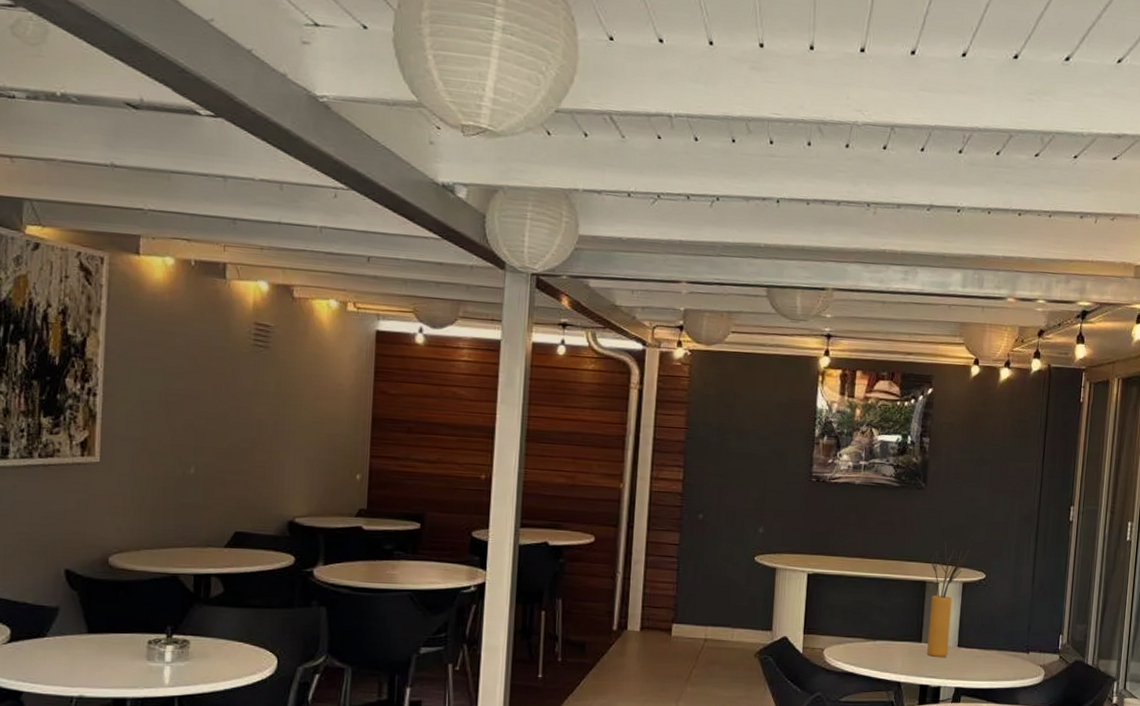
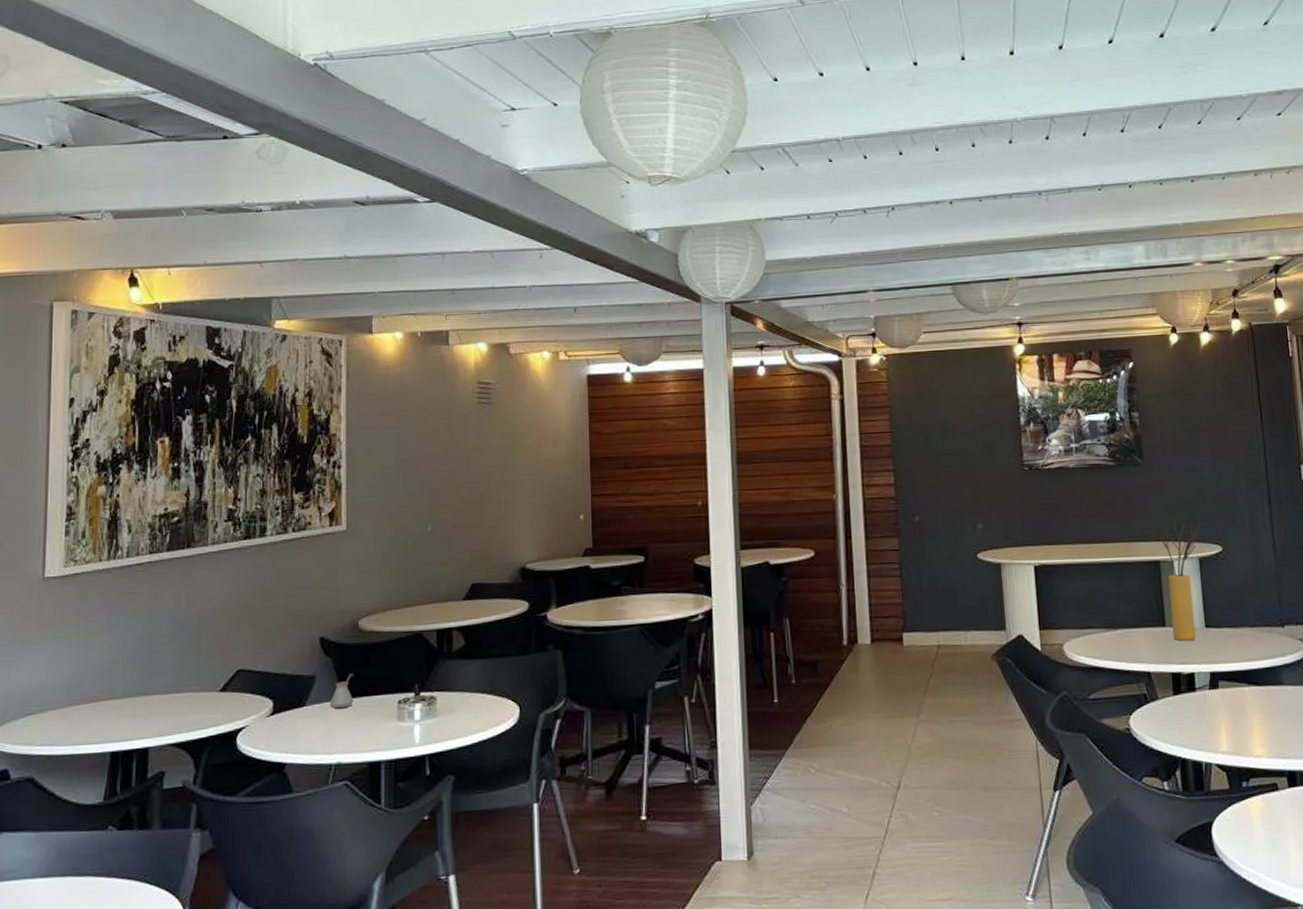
coffee pot: none [74,609,101,644] -> present [330,673,354,710]

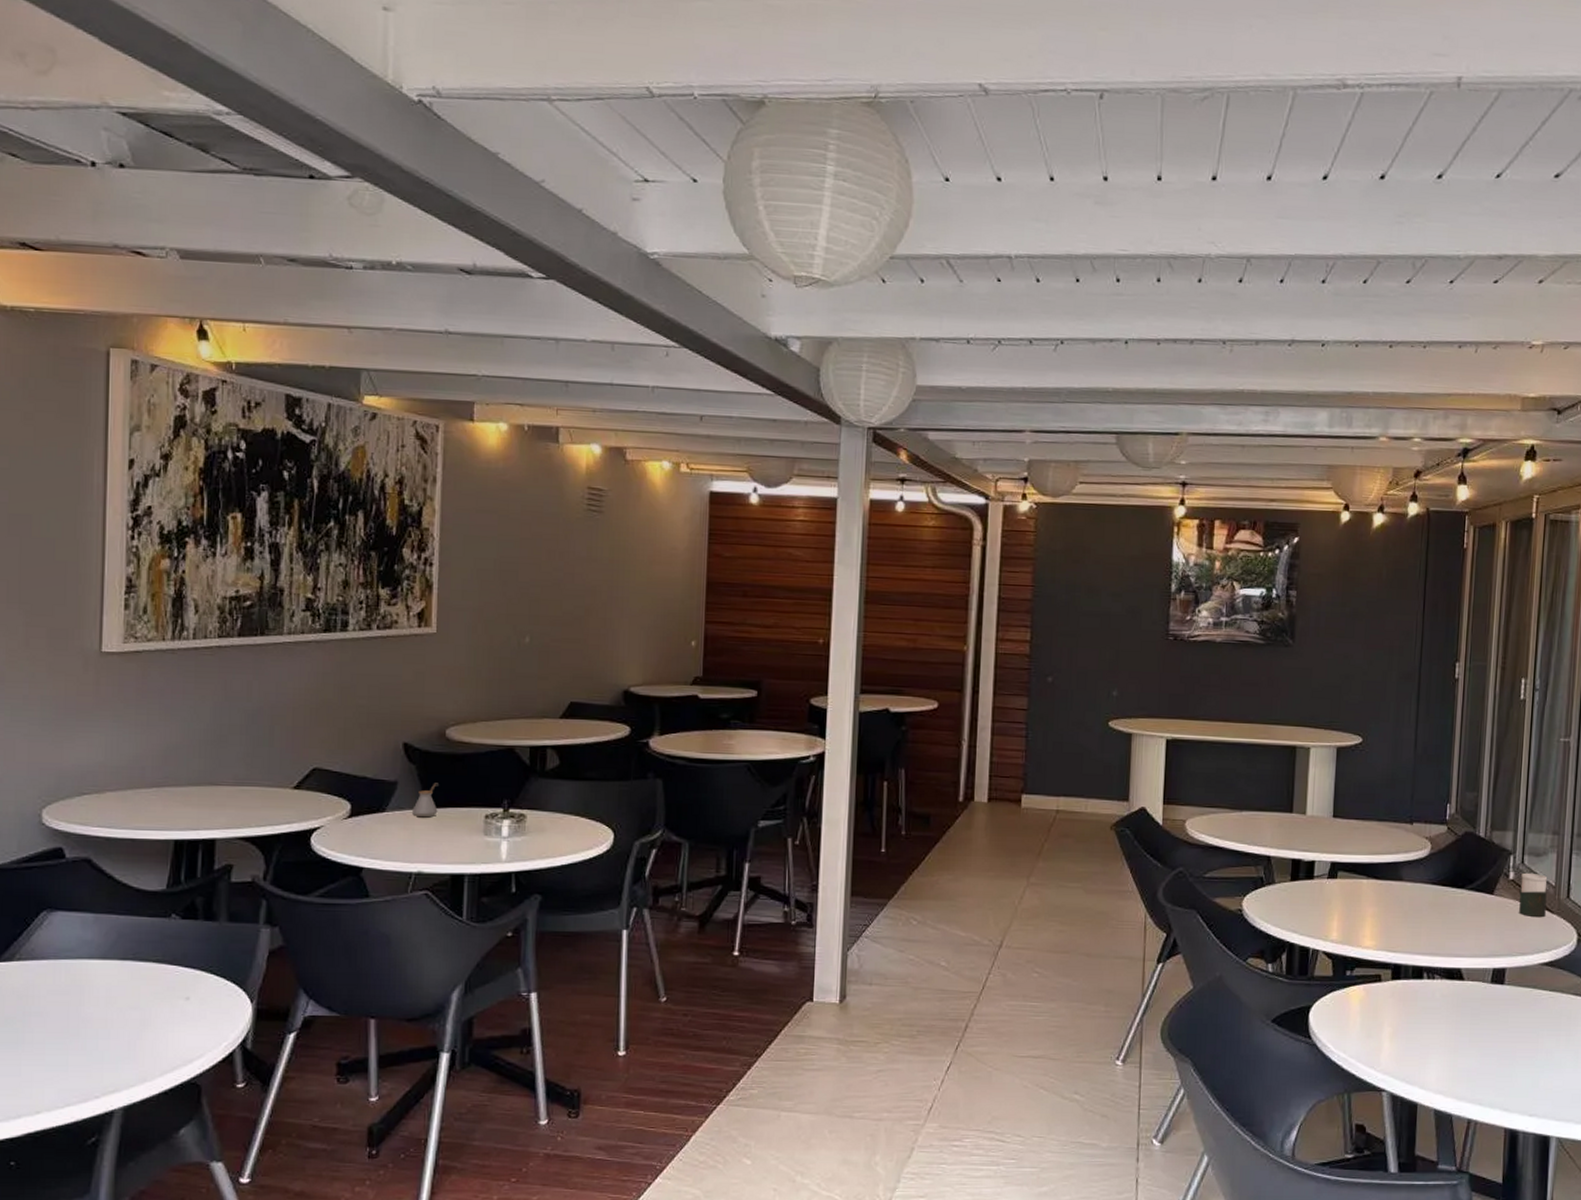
vase: present [1159,517,1201,642] -> none [1299,703,1344,830]

